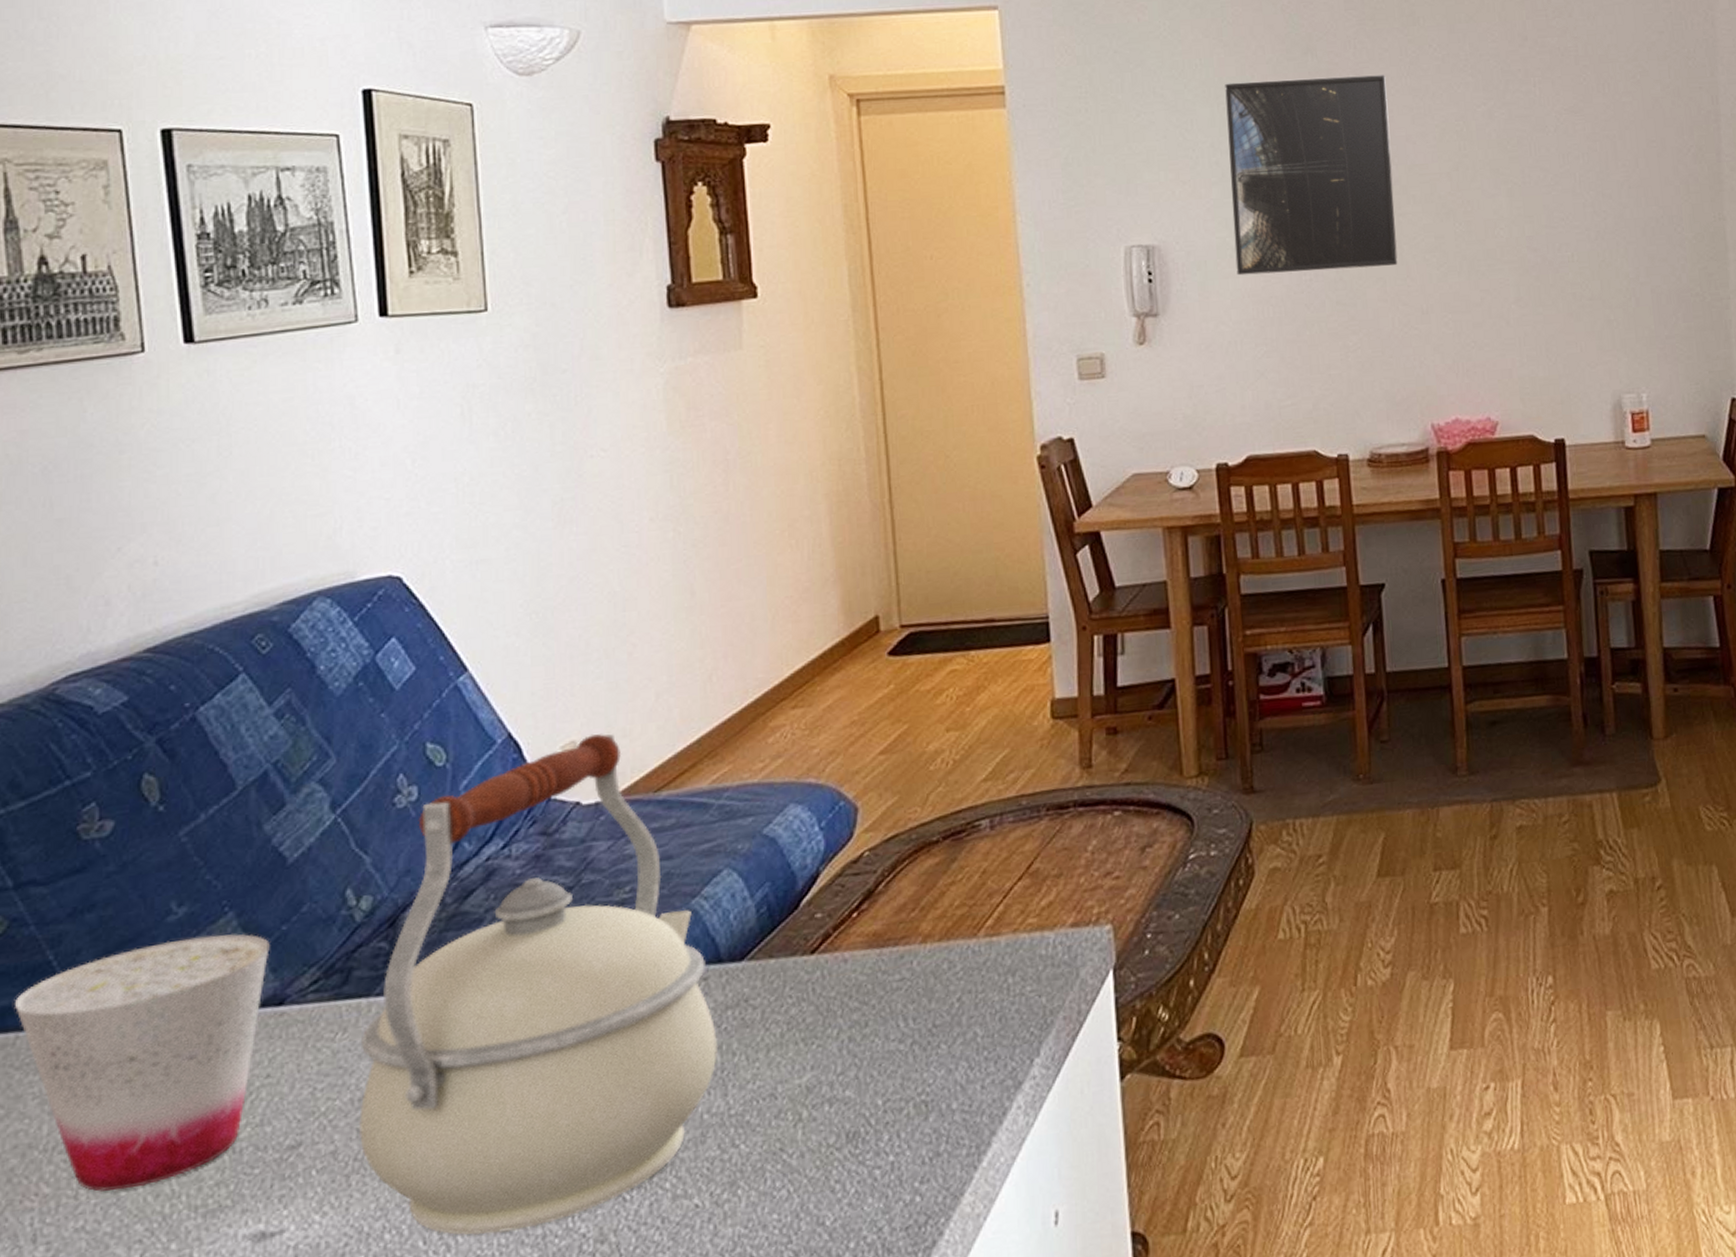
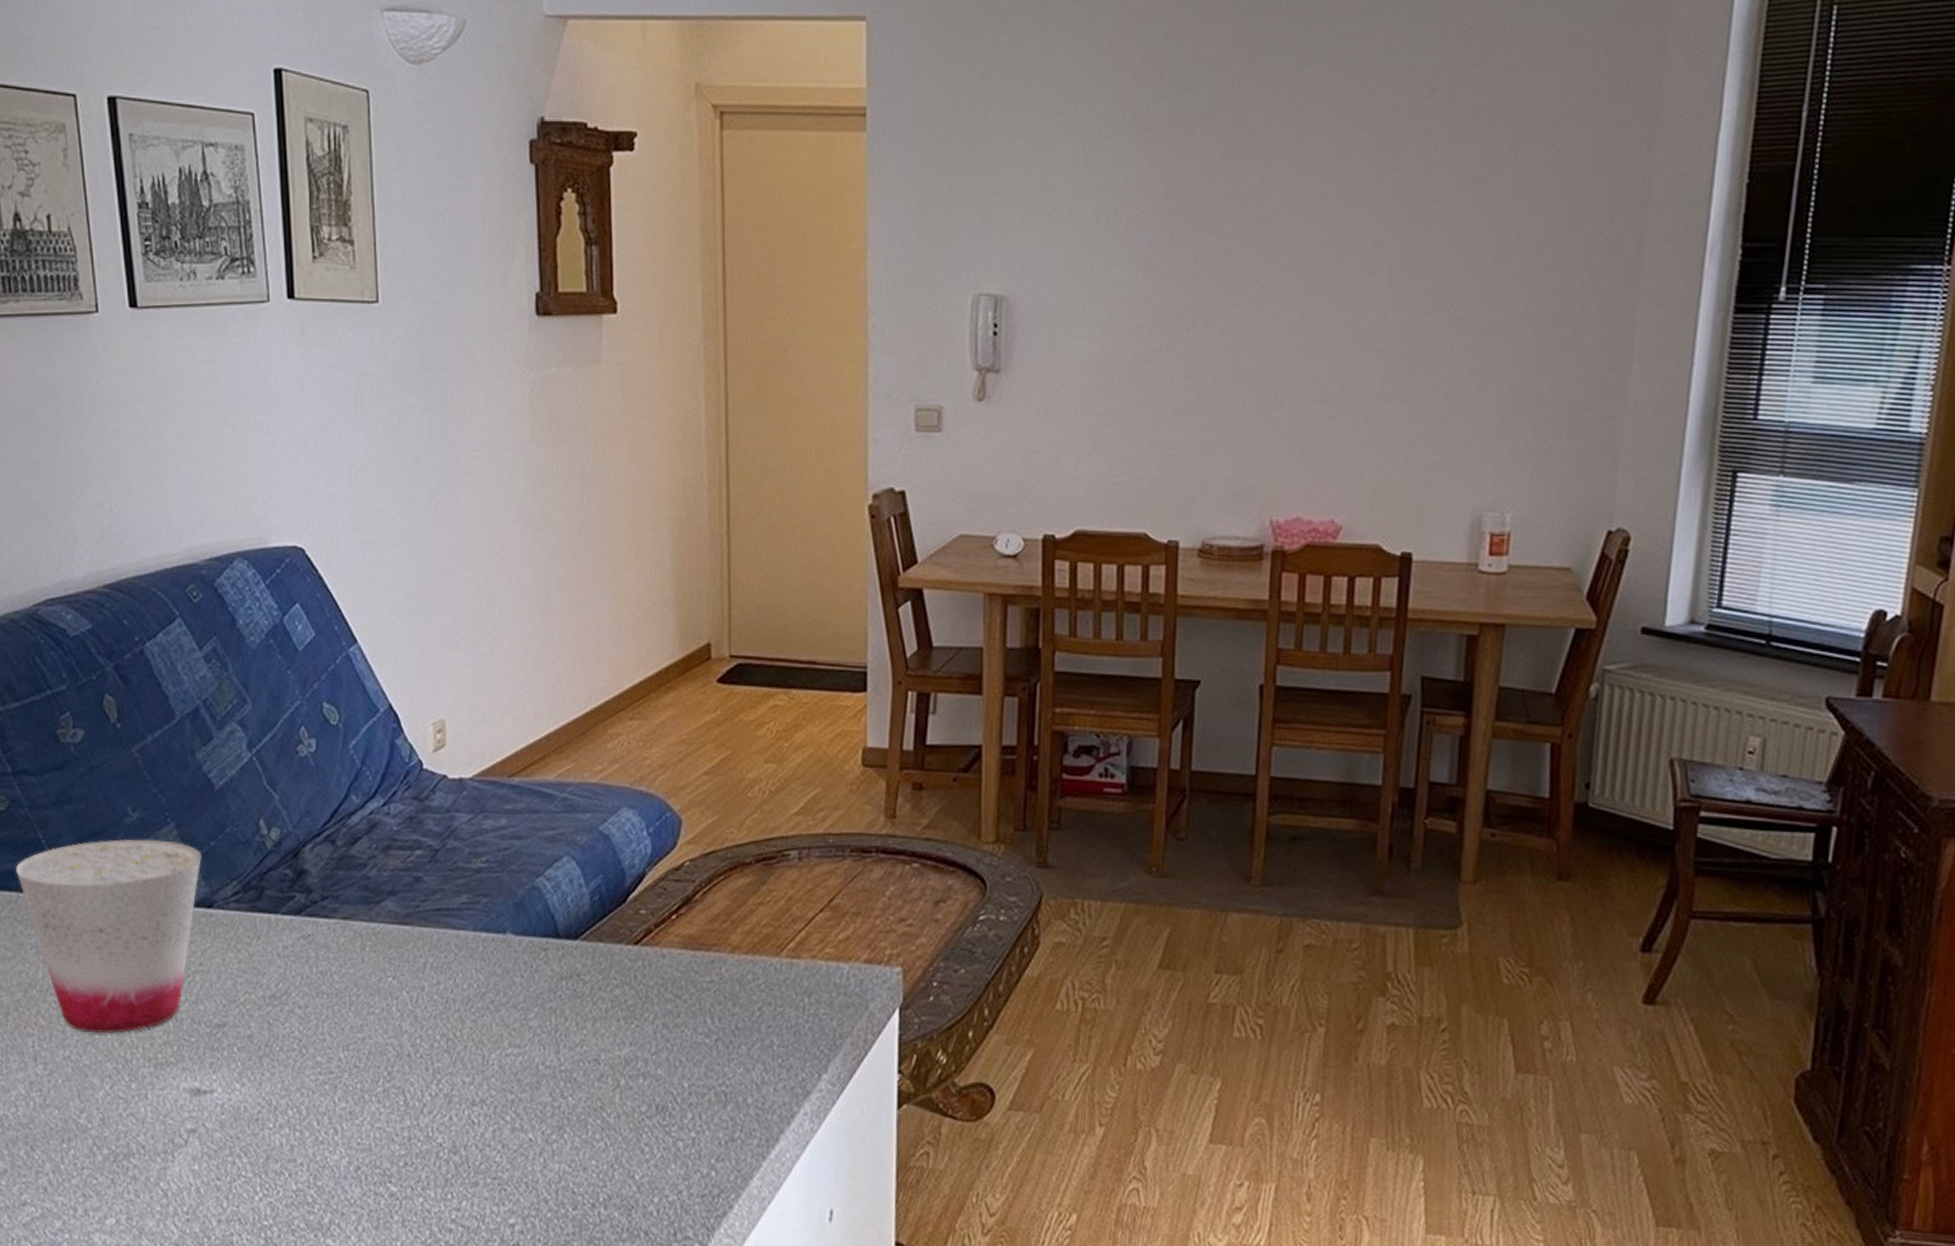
kettle: present [358,734,719,1235] -> none [268,716,554,1130]
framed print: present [1225,75,1398,276] -> none [1084,120,1269,341]

